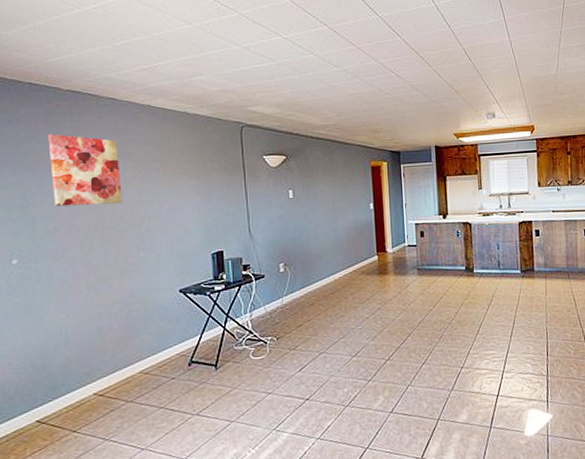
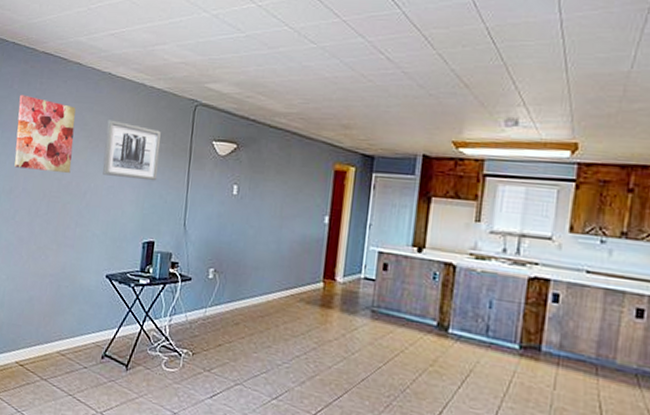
wall art: none [154,148,215,200] -> present [102,119,161,181]

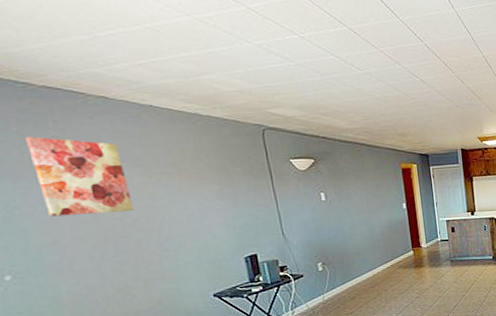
wall art: present [102,119,161,181] -> none [164,152,241,206]

